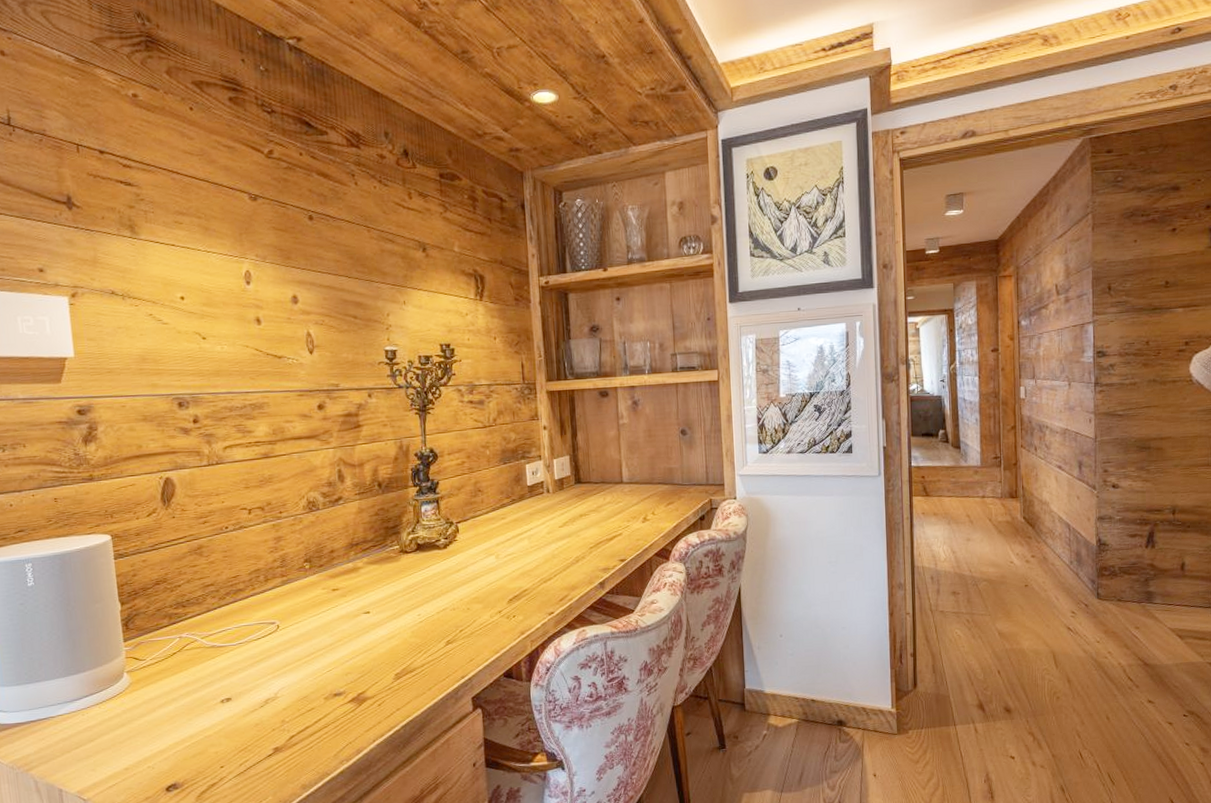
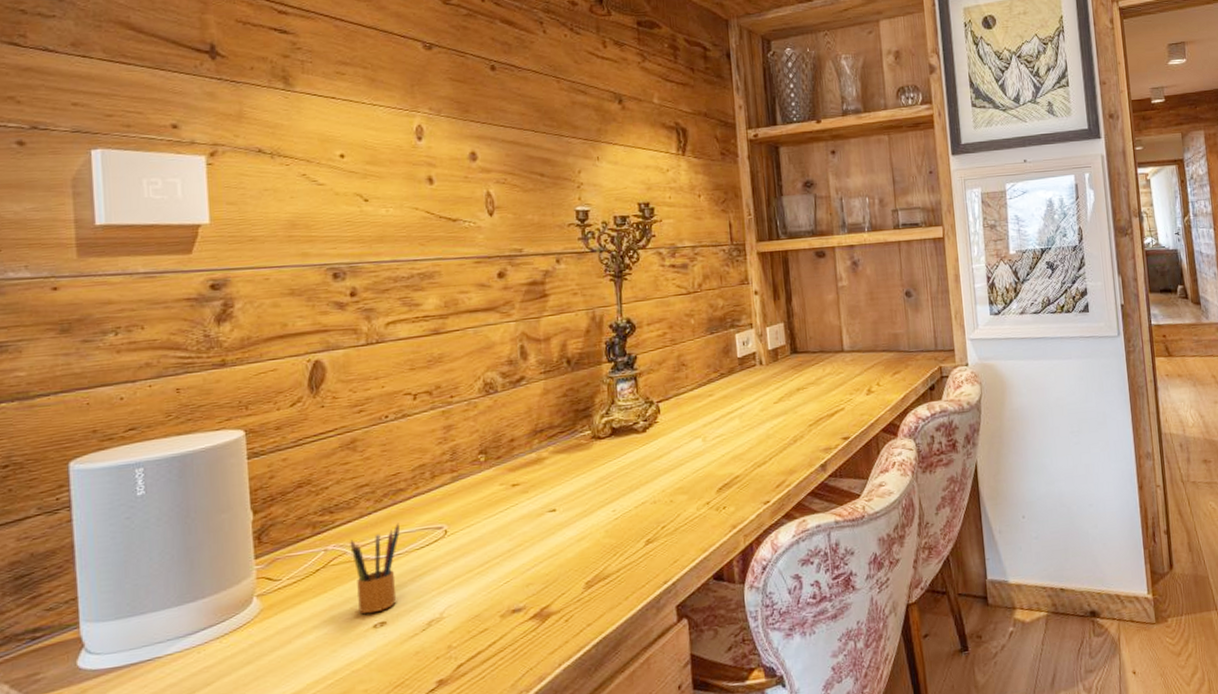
pencil box: none [200,617,240,691] -> present [350,523,400,614]

